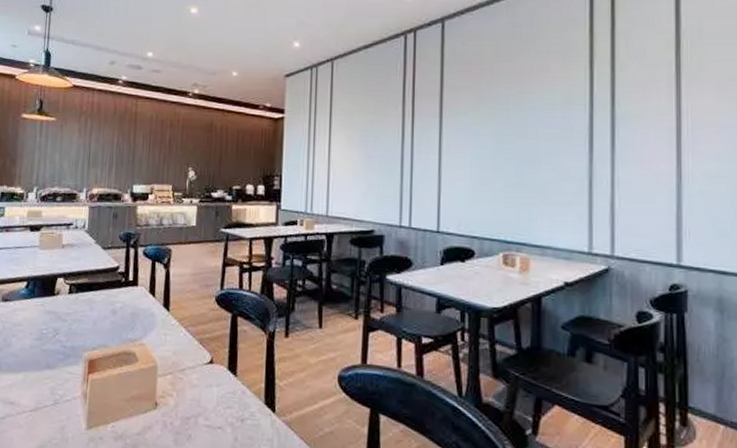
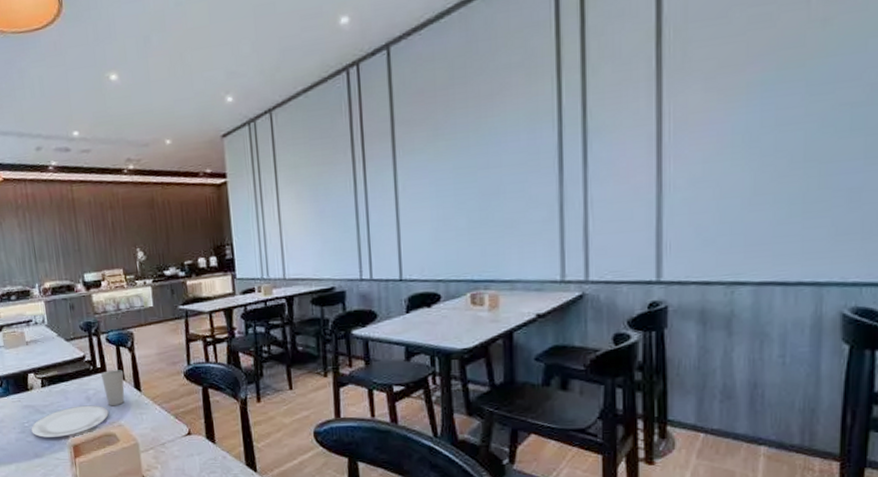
plate: none [48,318,132,350] -> present [31,405,109,438]
cup: none [131,285,155,323] -> present [100,370,125,406]

